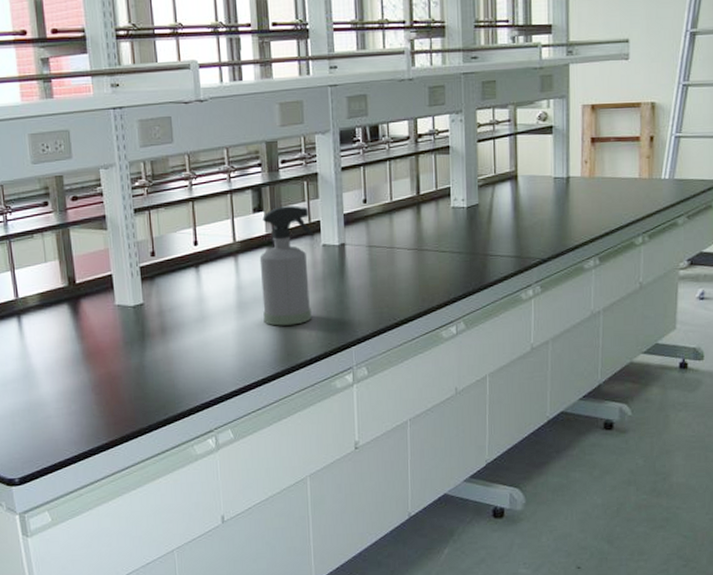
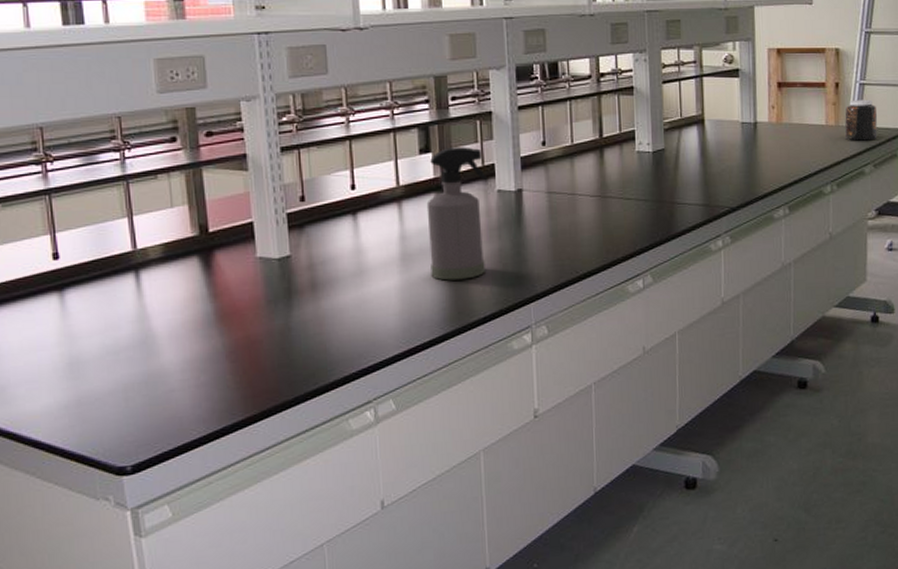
jar: none [659,152,692,193] -> present [844,99,877,141]

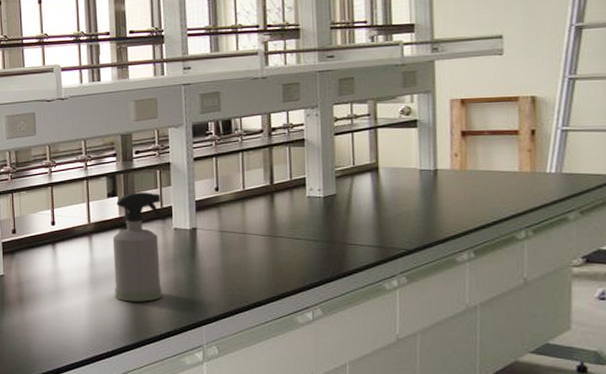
jar: present [844,99,877,141] -> none [542,145,585,187]

